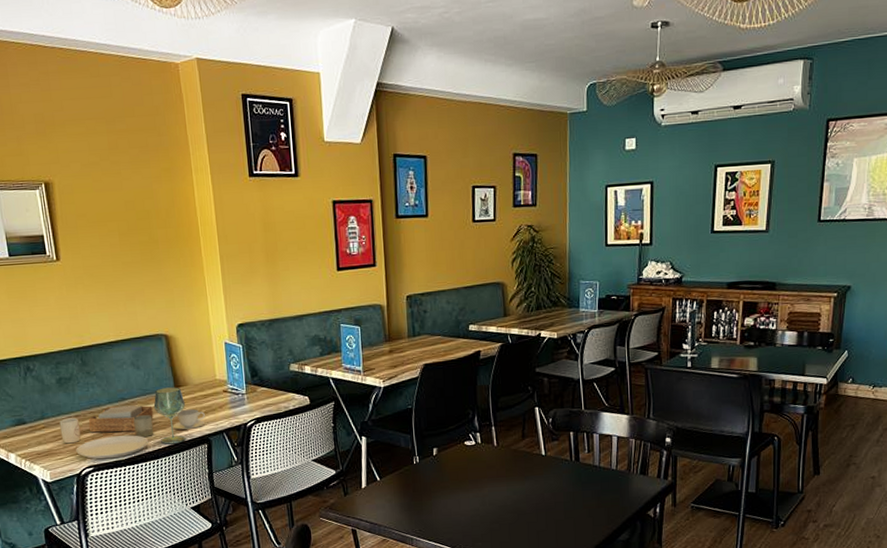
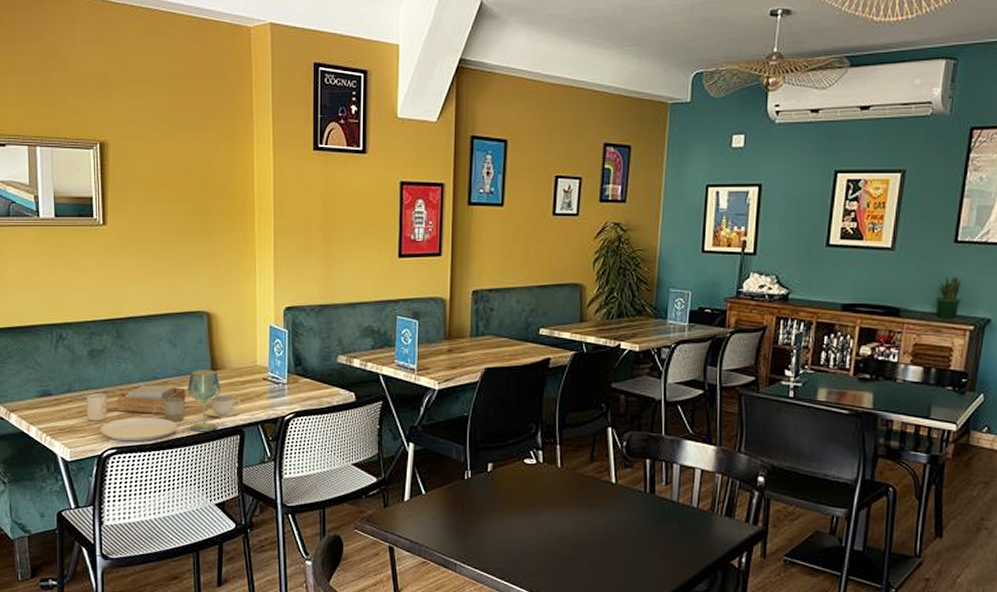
planter: none [805,250,826,289] -> present [936,275,962,319]

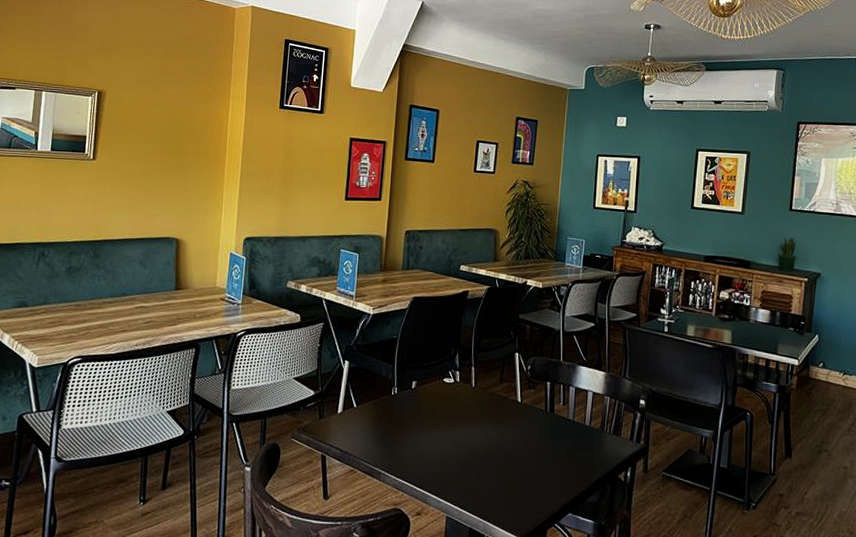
mug: present [86,393,108,421] -> none [57,306,79,332]
plate: present [100,417,178,442] -> none [68,329,141,352]
napkin holder: present [116,385,186,414] -> none [86,300,151,327]
cup: present [164,397,184,422] -> none [128,312,149,335]
wine glass: present [187,369,221,432] -> none [151,288,183,345]
teacup: present [205,395,241,417] -> none [166,312,199,332]

